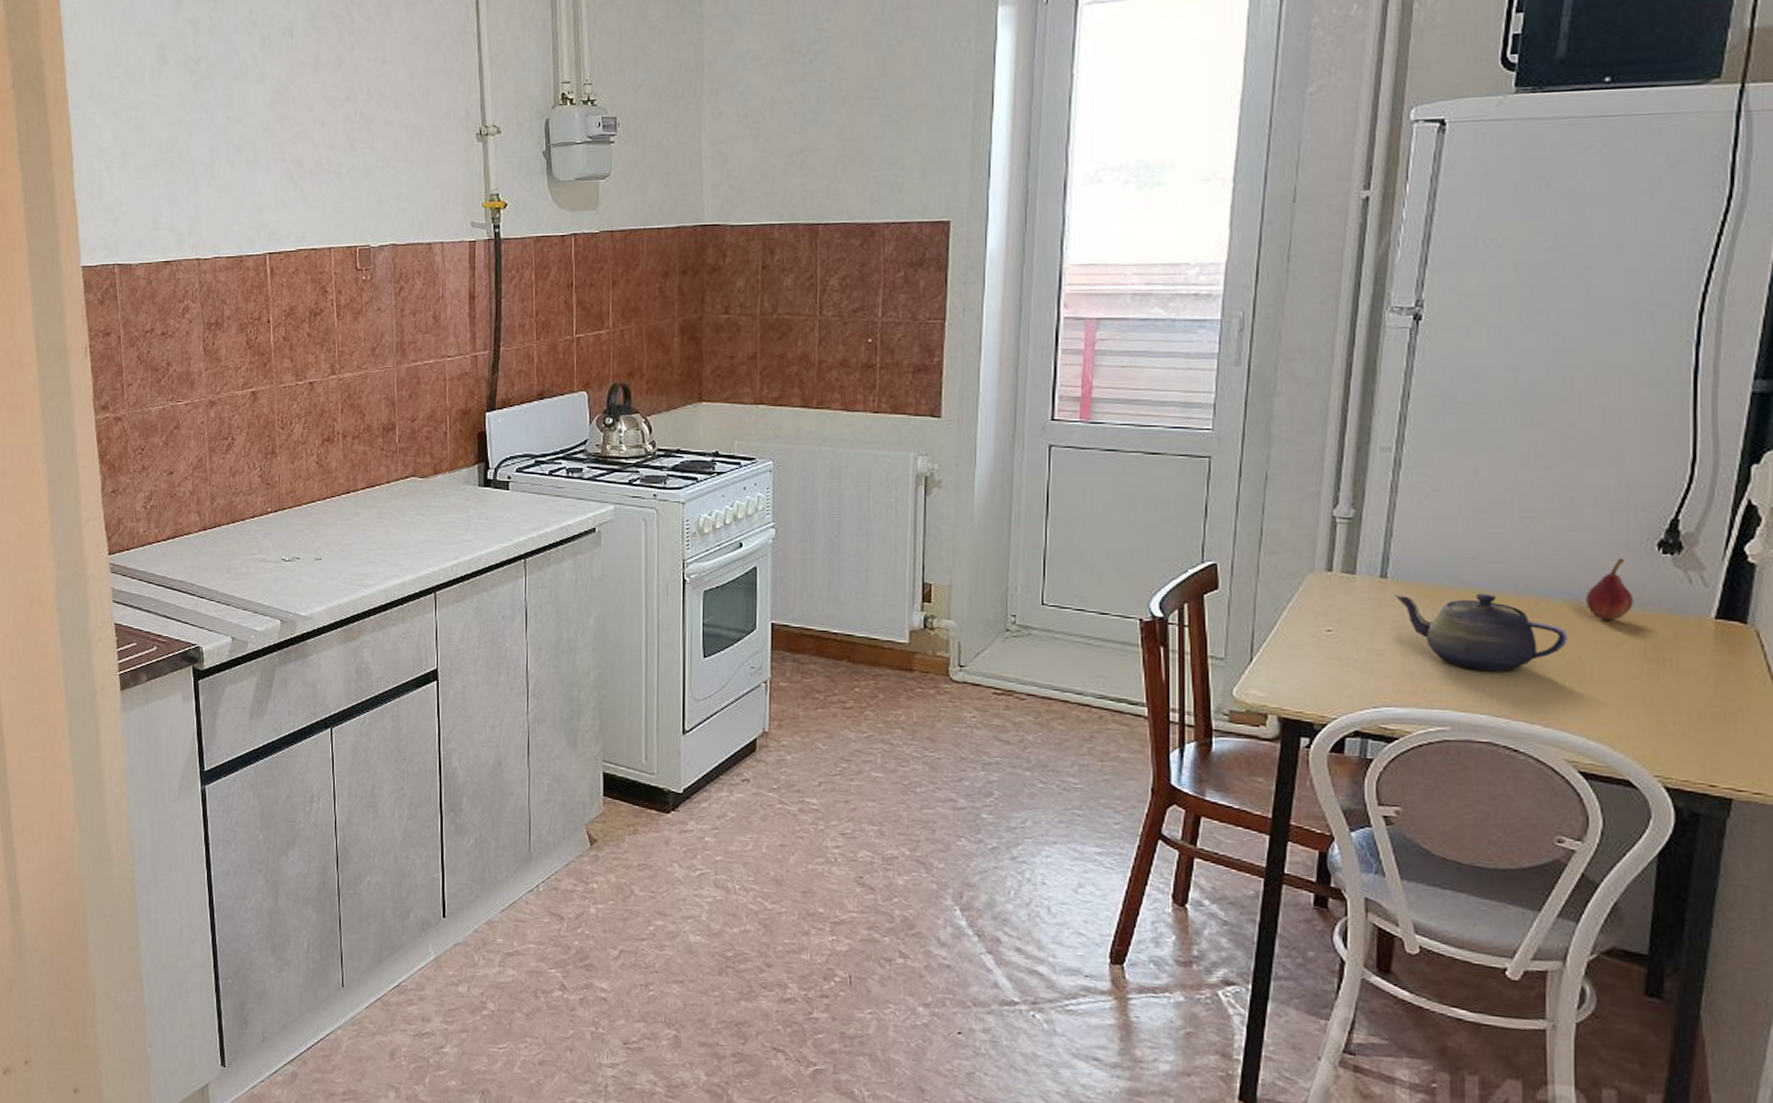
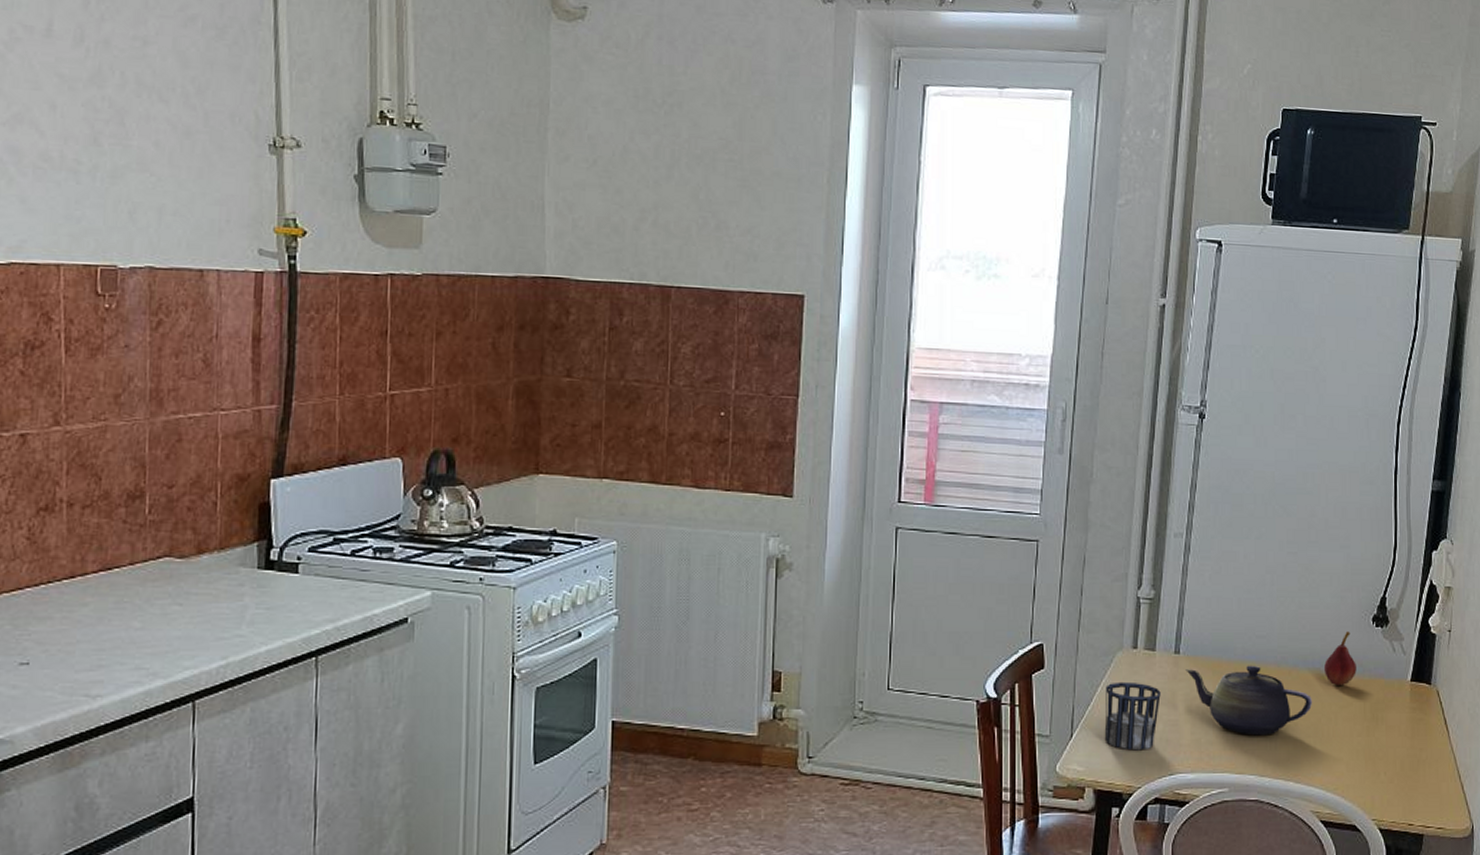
cup: none [1291,605,1362,680] -> present [1104,681,1161,751]

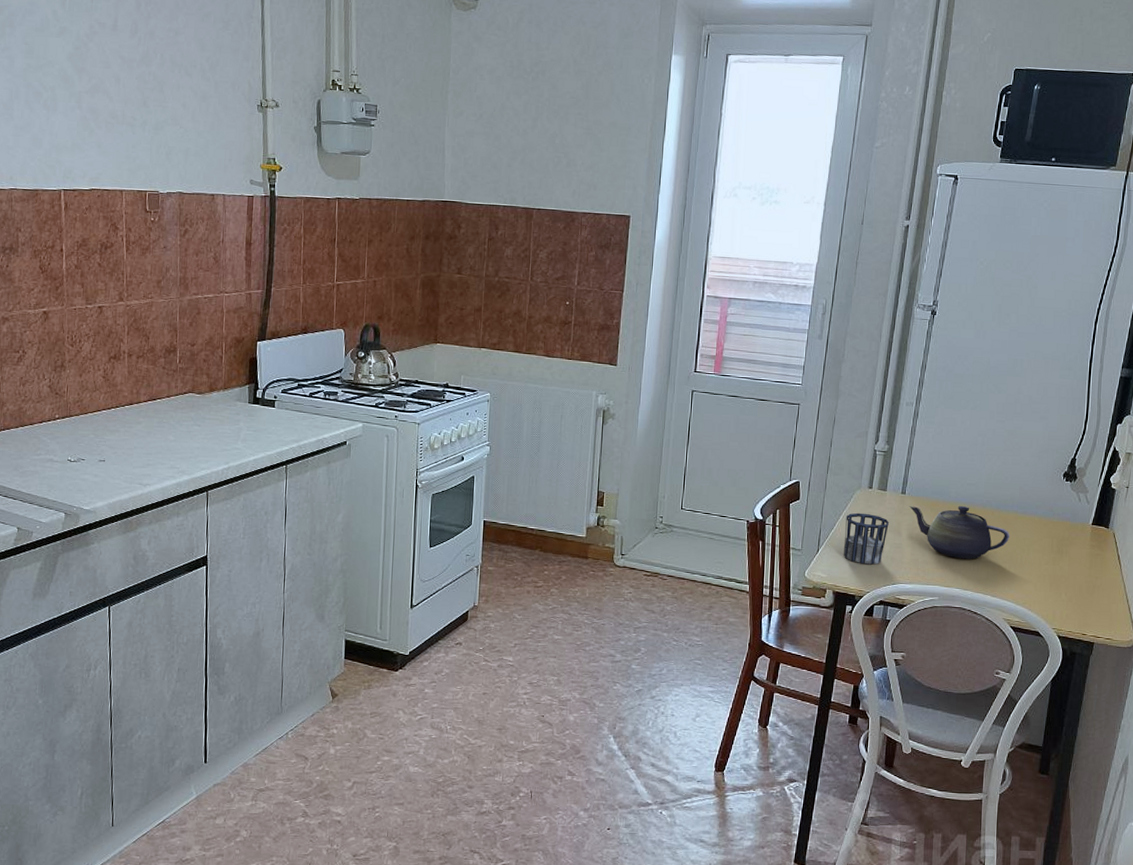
fruit: present [1324,631,1356,685] -> none [1021,484,1048,525]

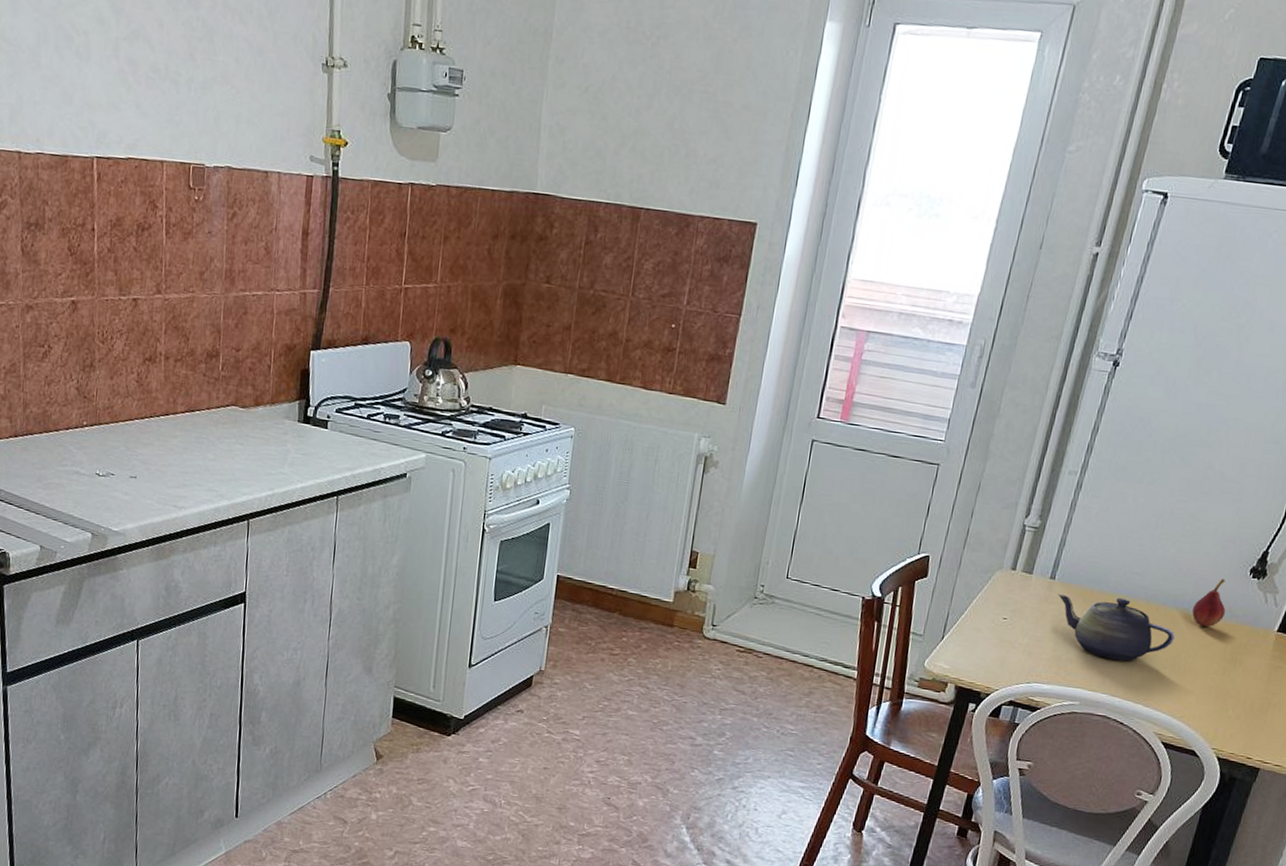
cup: present [843,512,889,565] -> none [972,597,1031,659]
fruit: none [1021,484,1048,525] -> present [1192,579,1226,627]

